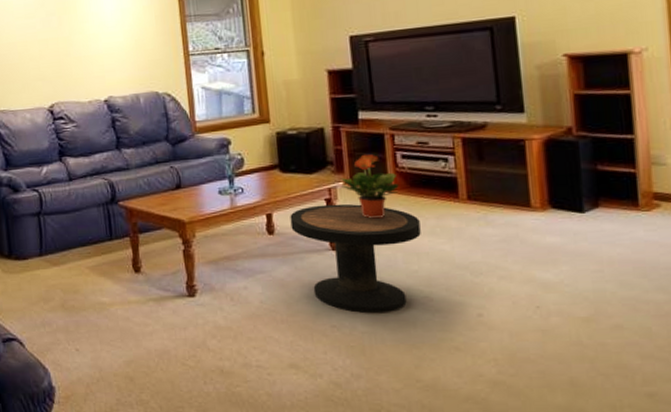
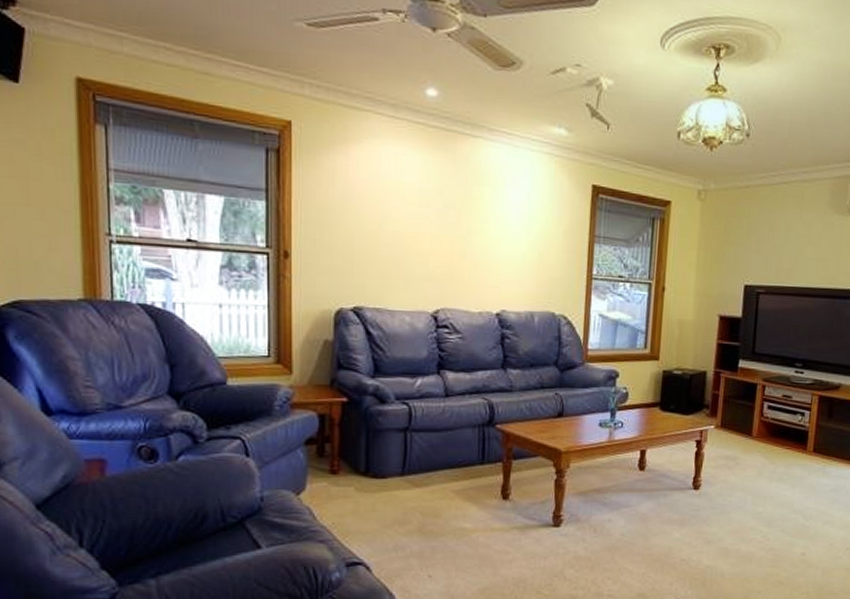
side table: present [290,204,421,314] -> none [661,445,772,550]
potted plant: present [341,154,399,219] -> none [712,401,761,463]

